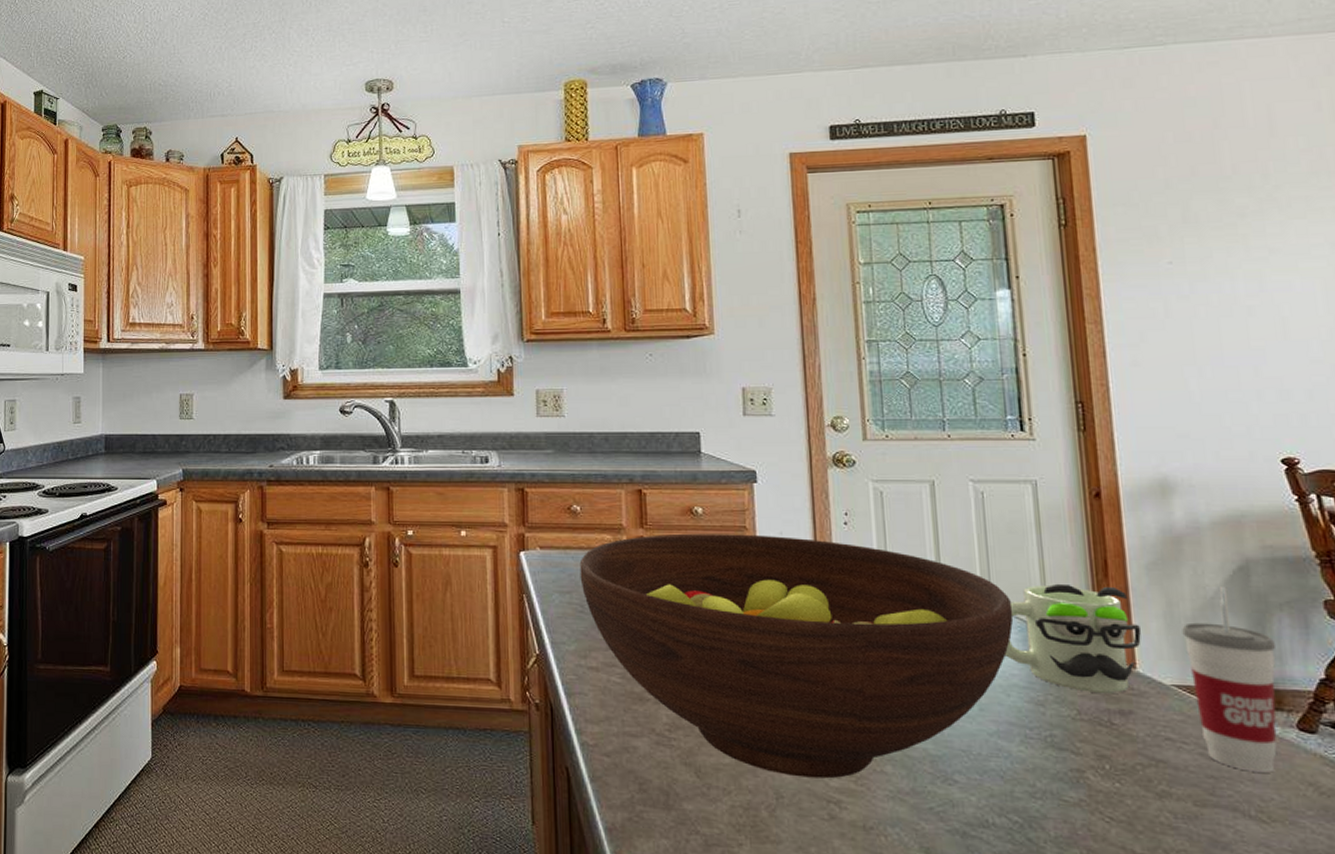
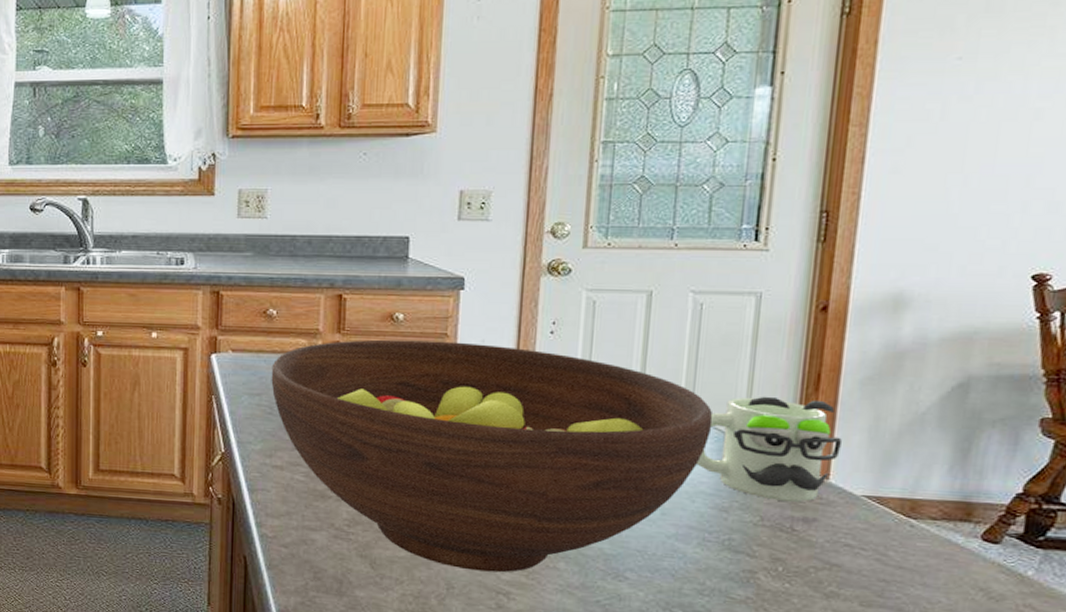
cup: present [1182,585,1277,773] -> none [883,402,978,578]

